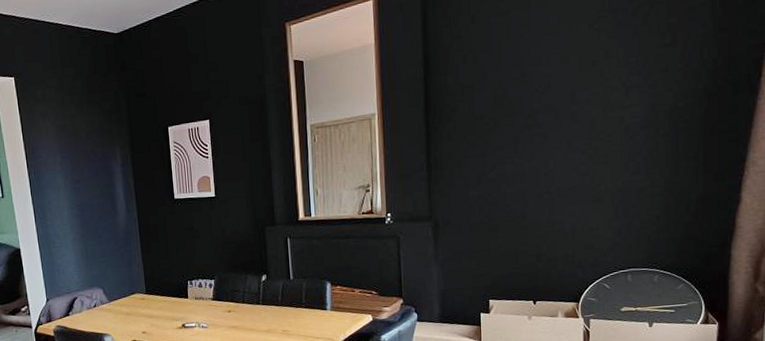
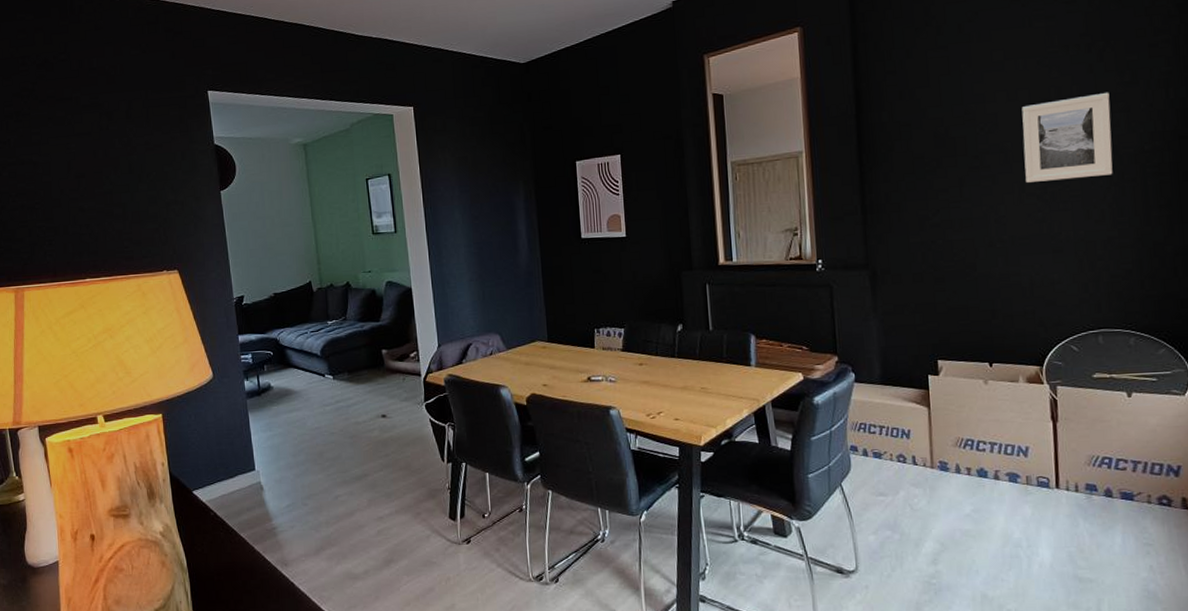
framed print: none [572,53,651,139] -> present [1021,92,1113,183]

